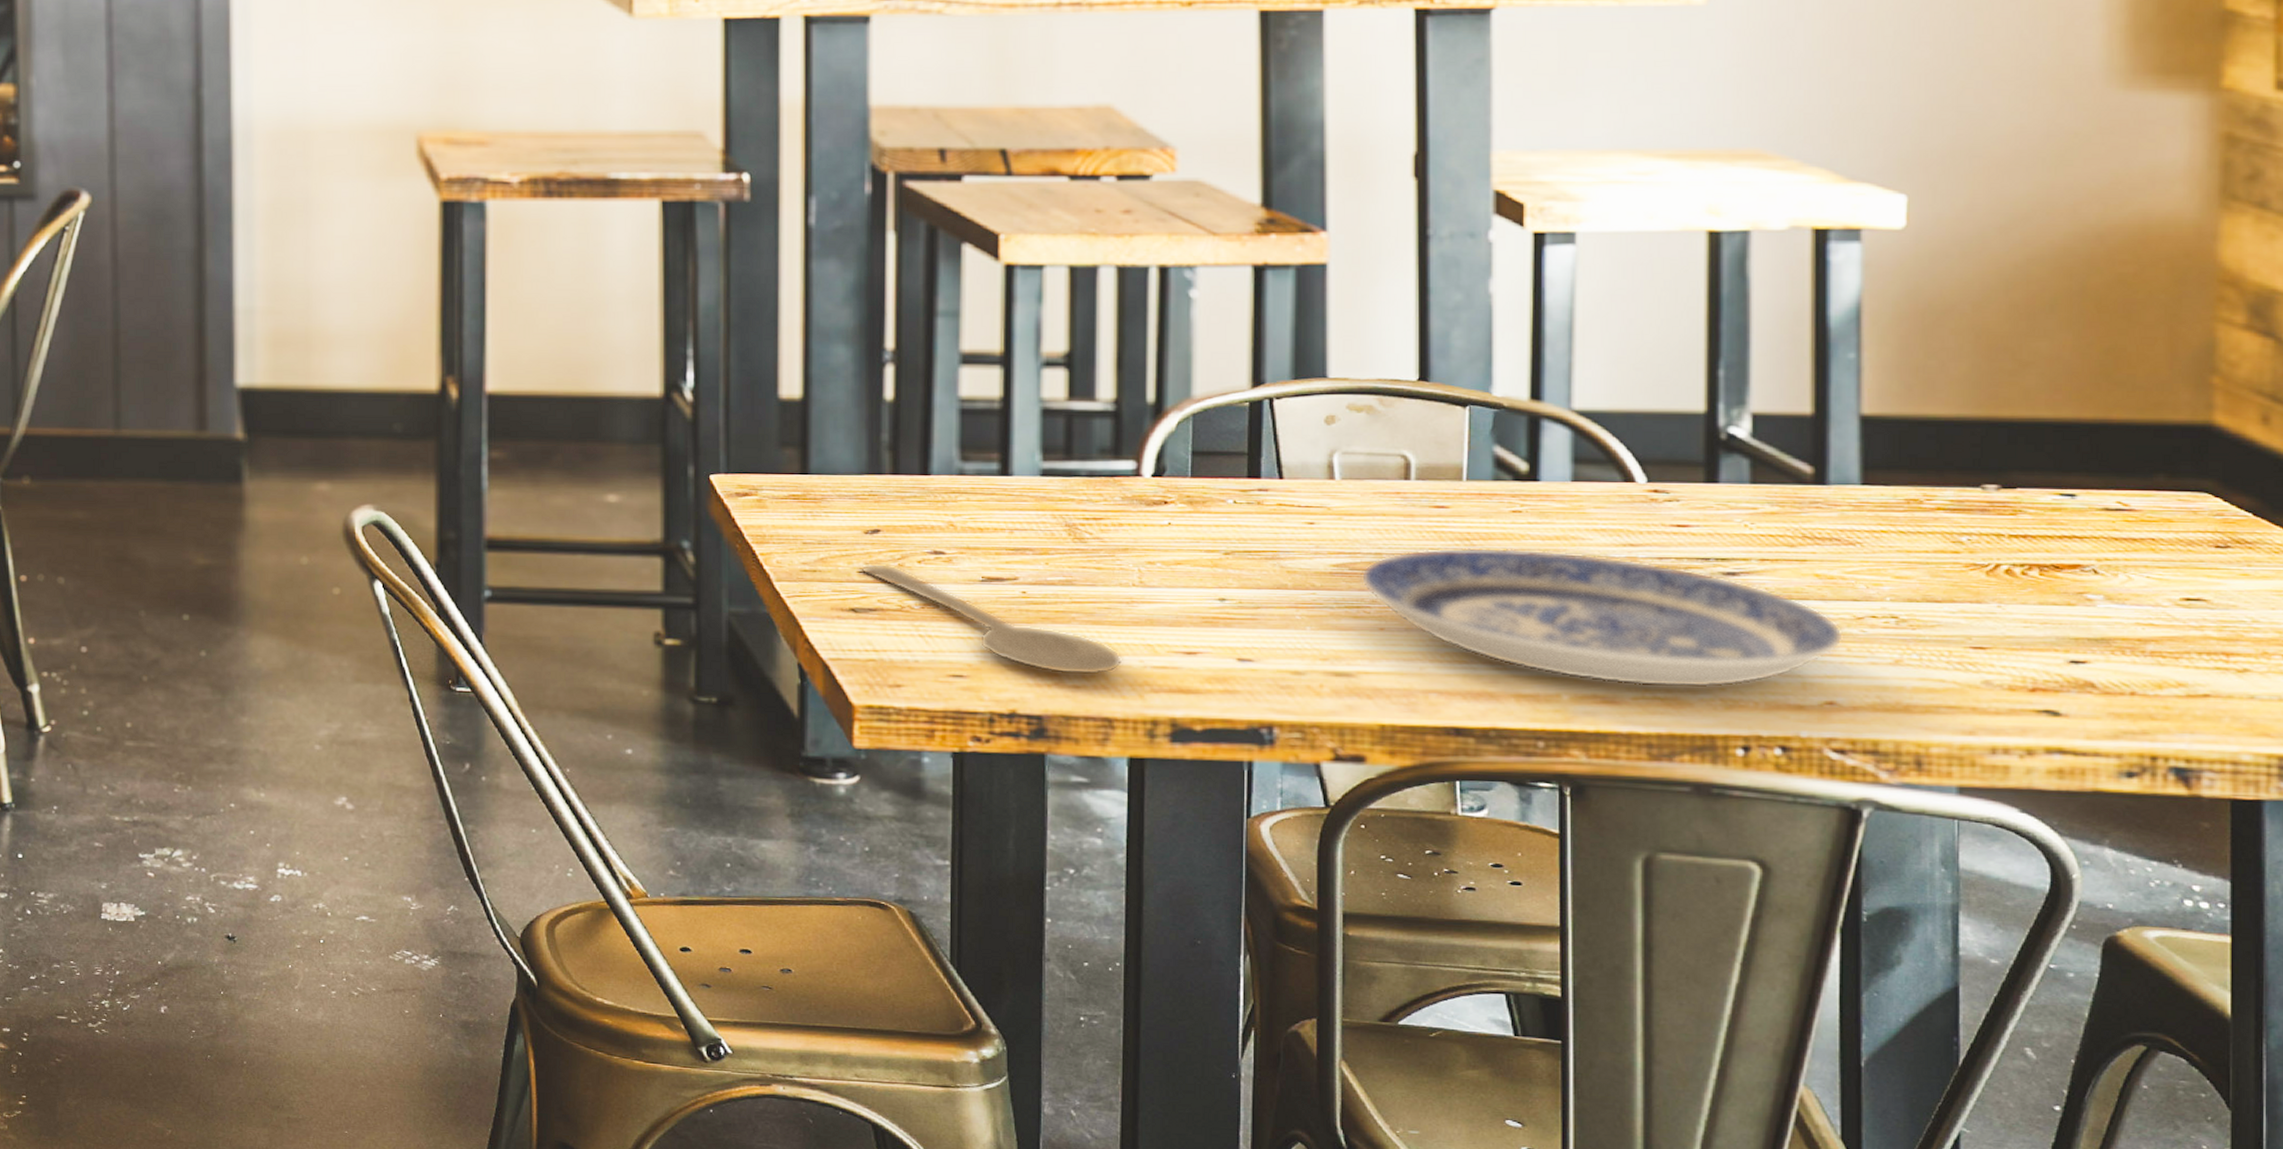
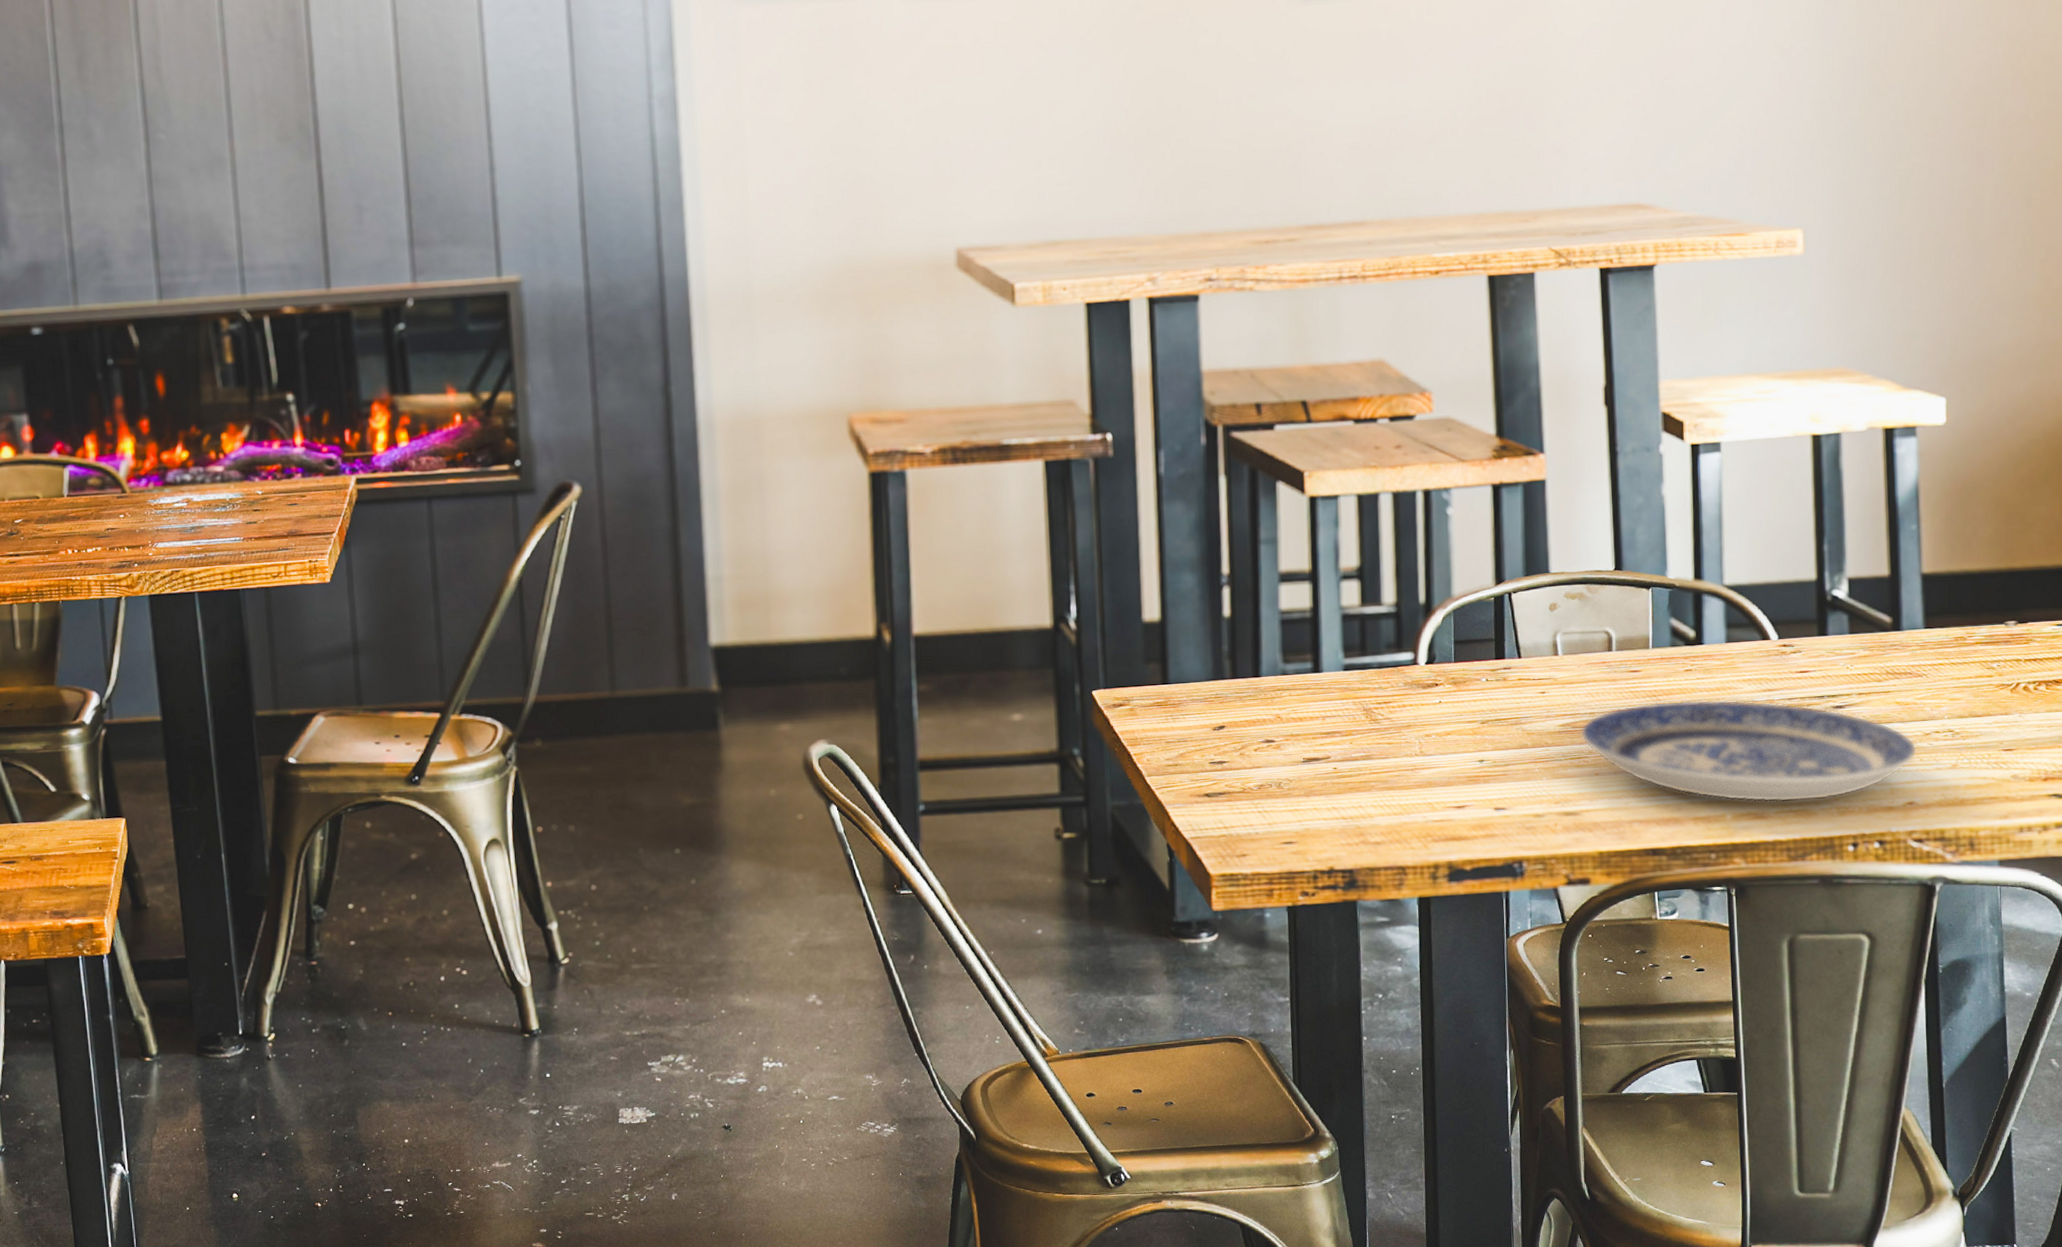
wooden spoon: present [862,563,1123,675] -> none [1212,754,1411,834]

